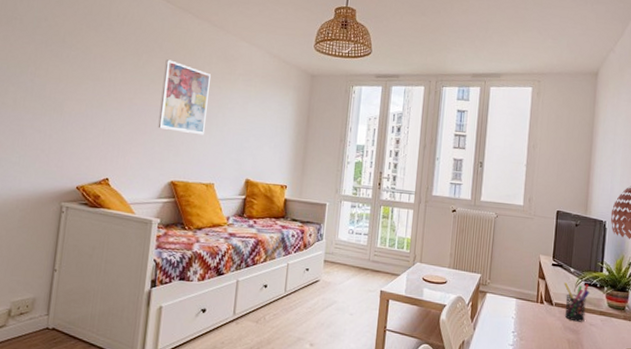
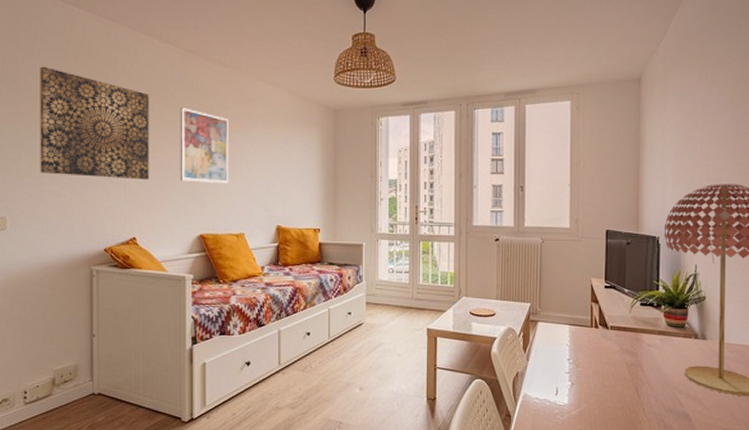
wall art: none [23,9,138,124] -> present [40,66,149,180]
pen holder: present [563,282,590,322] -> none [618,304,647,344]

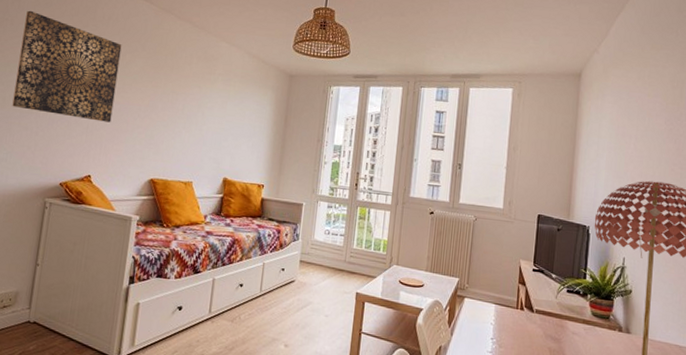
wall art: present [180,107,228,184] -> none [139,59,191,134]

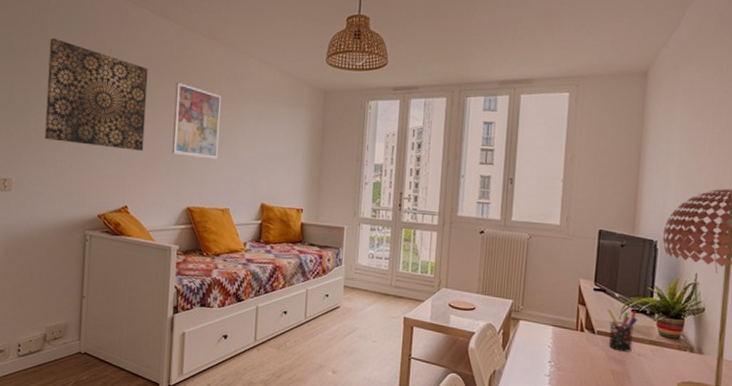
wall art: none [139,59,191,134] -> present [172,82,221,160]
pen holder: none [544,289,573,331] -> present [607,309,638,352]

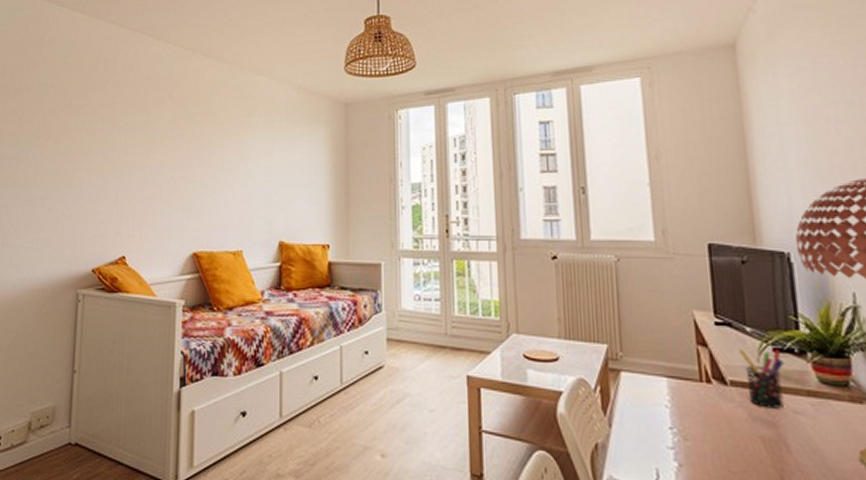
wall art: present [44,38,148,151] -> none [34,74,147,191]
wall art: present [172,82,221,160] -> none [174,110,228,194]

